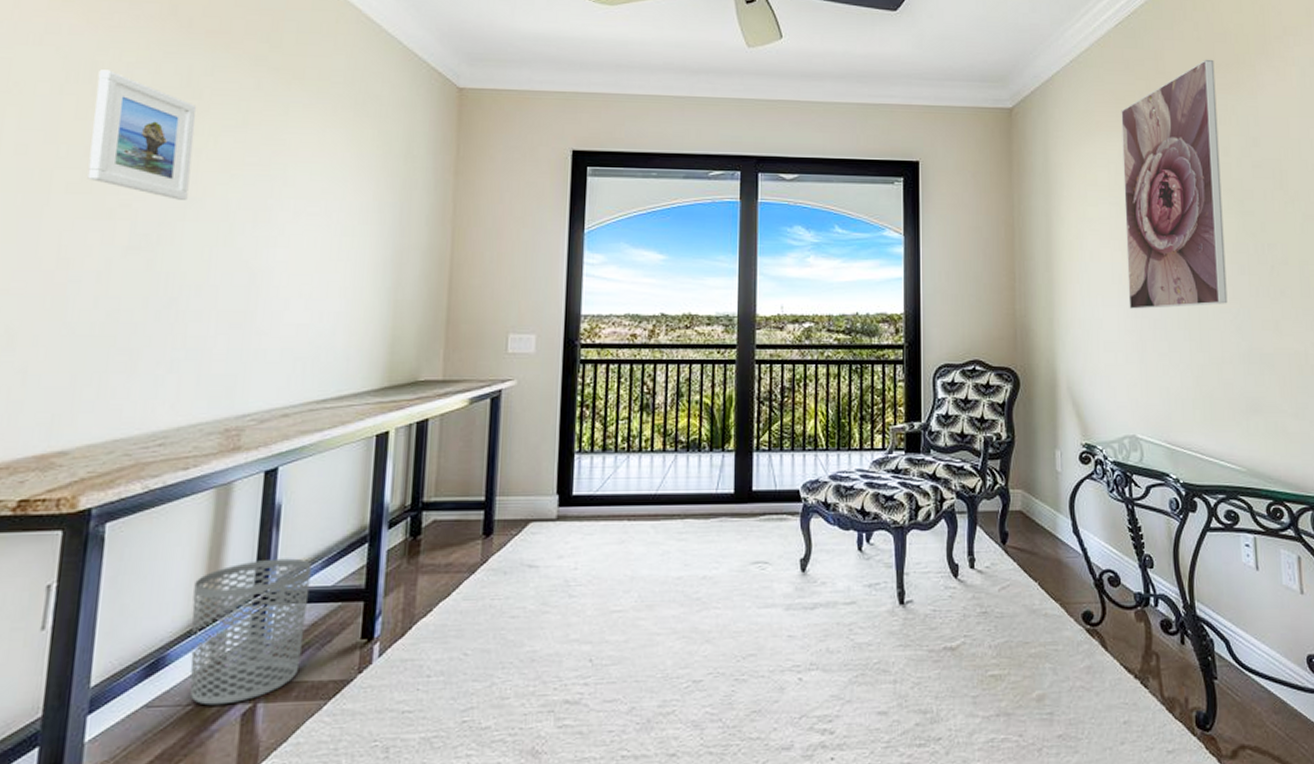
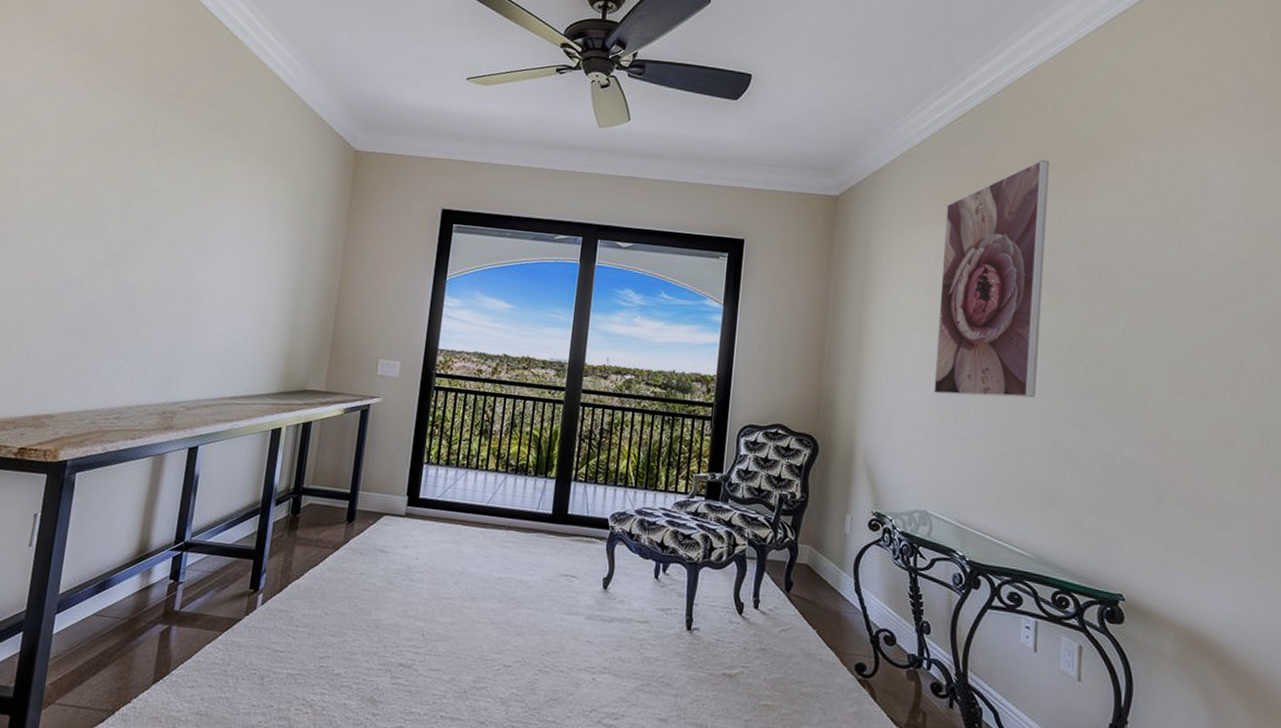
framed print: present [87,70,196,200] -> none [78,122,157,229]
waste bin: present [189,558,312,706] -> none [125,516,218,623]

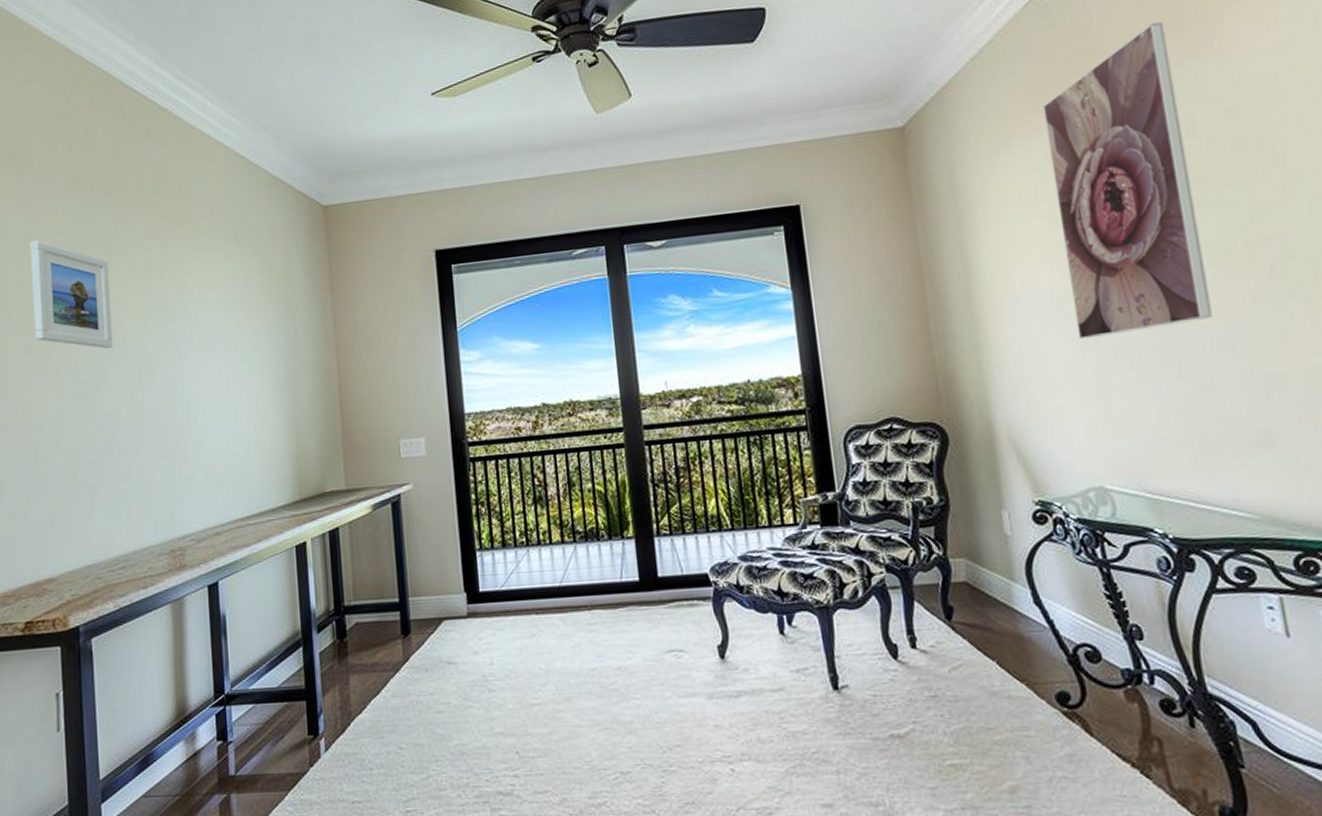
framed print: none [78,122,157,229] -> present [30,240,113,349]

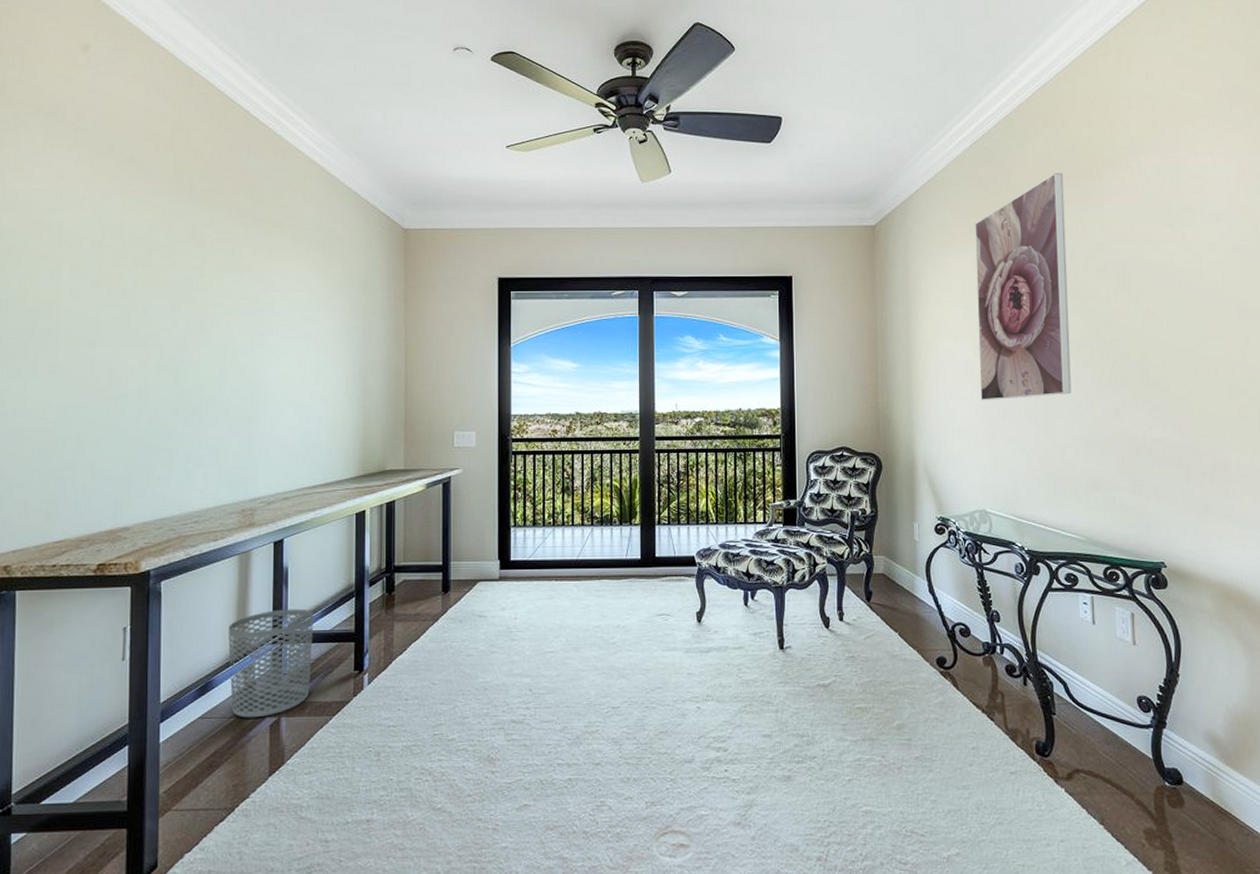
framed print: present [30,240,113,349] -> none [125,226,202,330]
waste bin: none [166,663,261,796] -> present [228,608,314,718]

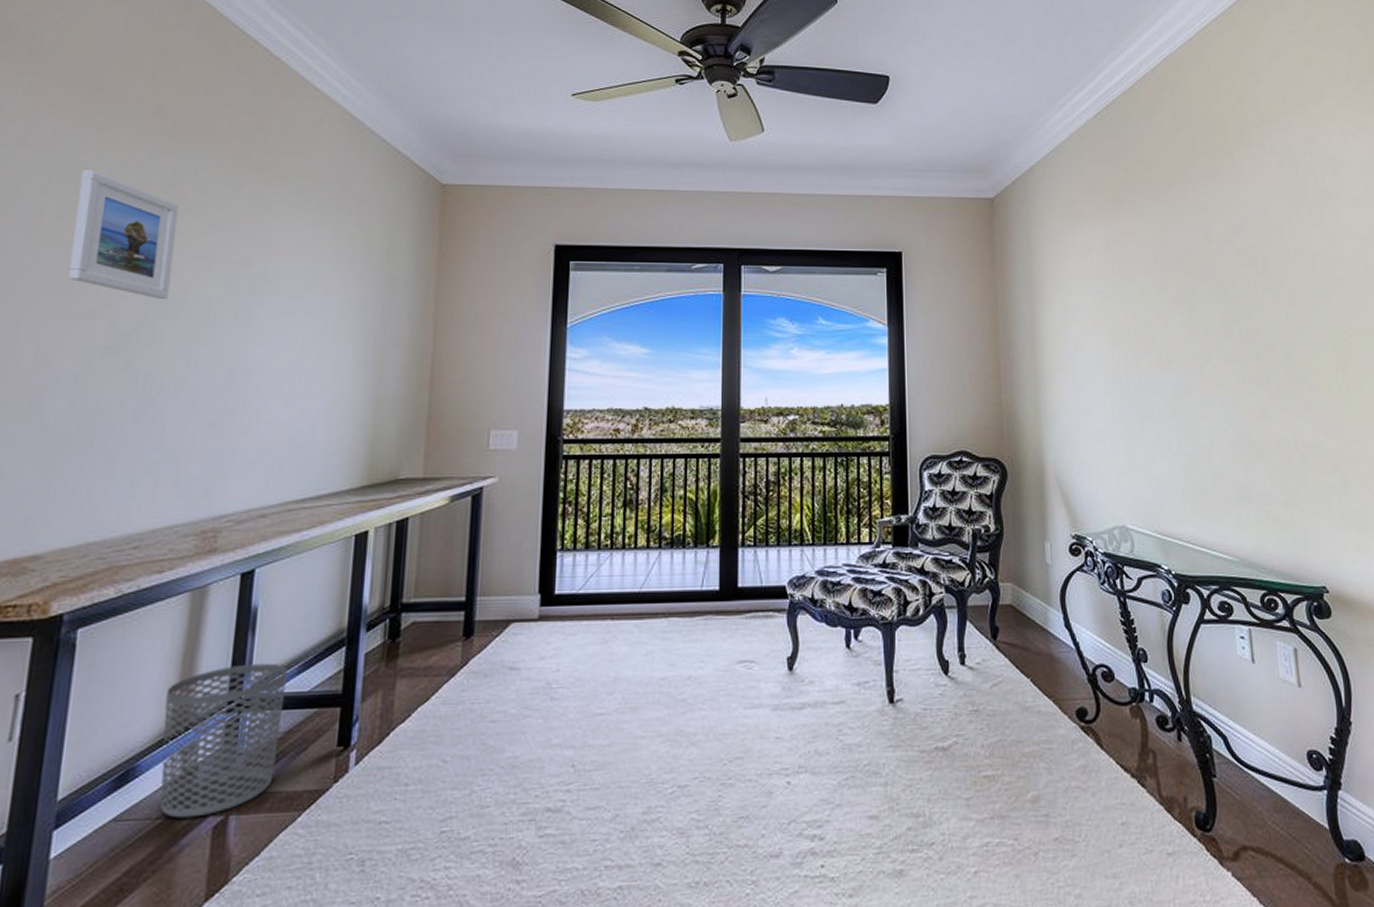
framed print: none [125,226,202,330] -> present [68,170,179,299]
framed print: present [975,172,1072,401] -> none [1102,147,1214,399]

